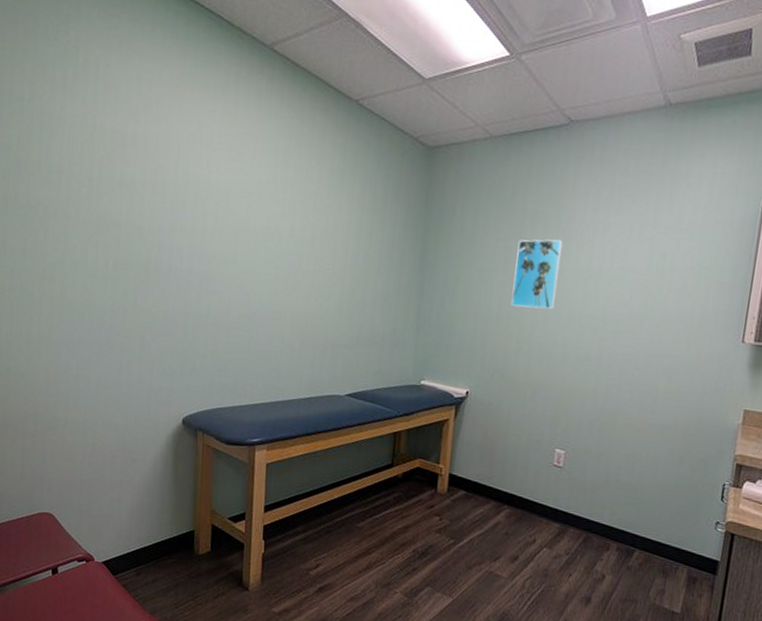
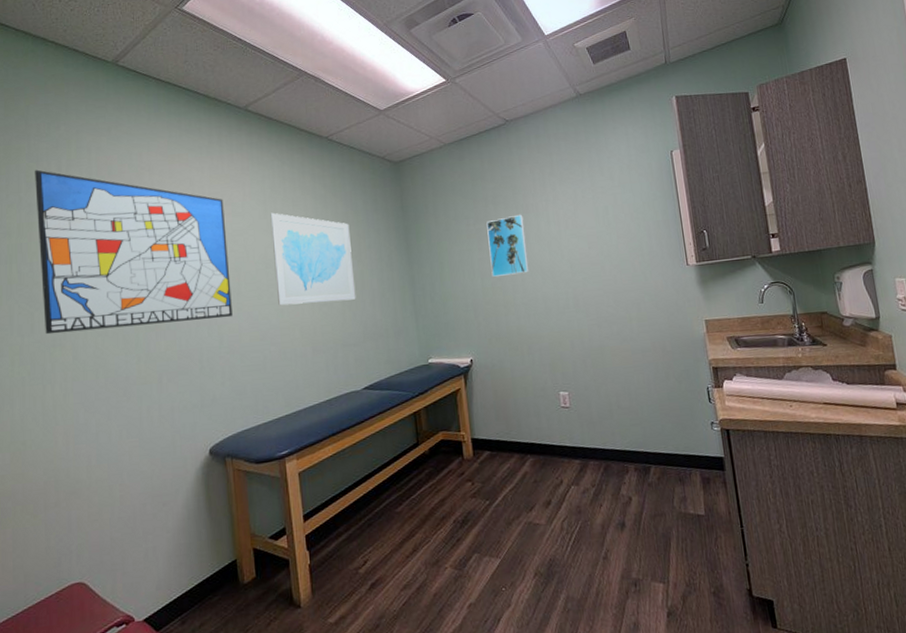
wall art: none [36,78,232,287] -> present [35,169,233,335]
wall art: none [273,179,364,297] -> present [270,212,356,306]

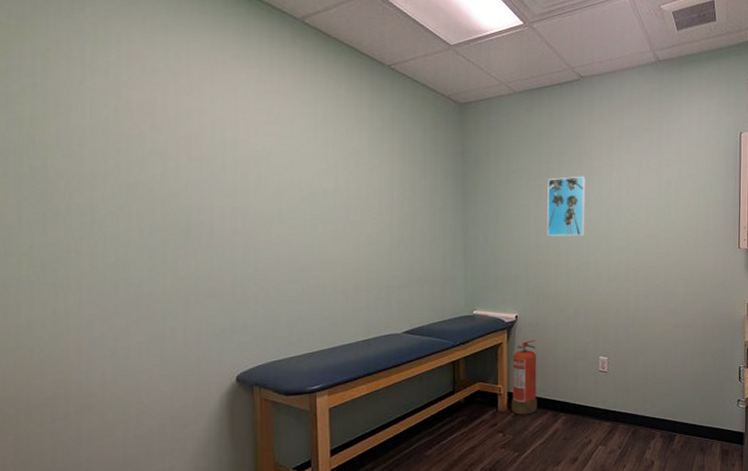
wall art: present [35,169,233,335] -> none [53,53,272,244]
wall art: present [270,212,356,306] -> none [320,138,405,242]
fire extinguisher: none [472,382,503,462] -> present [511,340,538,415]

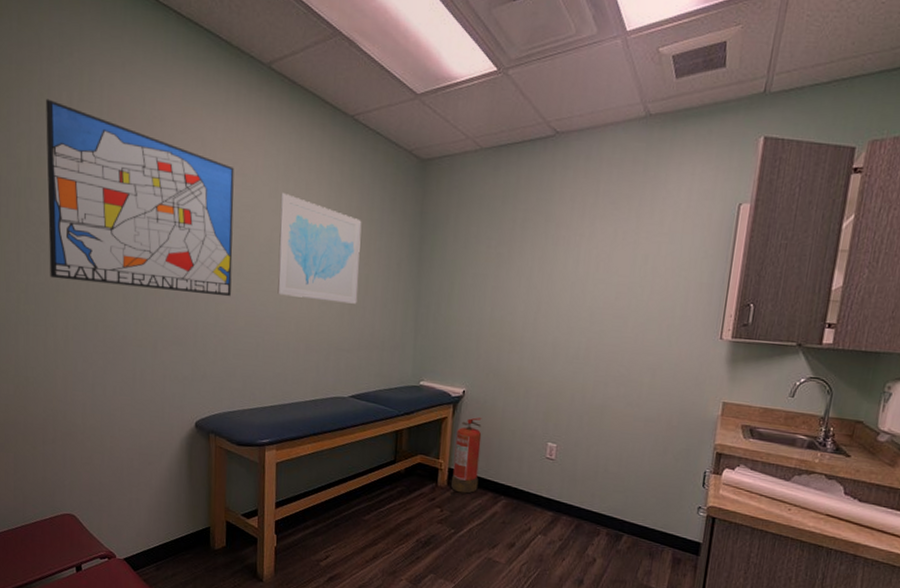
wall art: none [53,53,272,244] -> present [46,98,234,297]
wall art: none [320,138,405,242] -> present [277,192,362,304]
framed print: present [547,176,586,237] -> none [503,245,552,313]

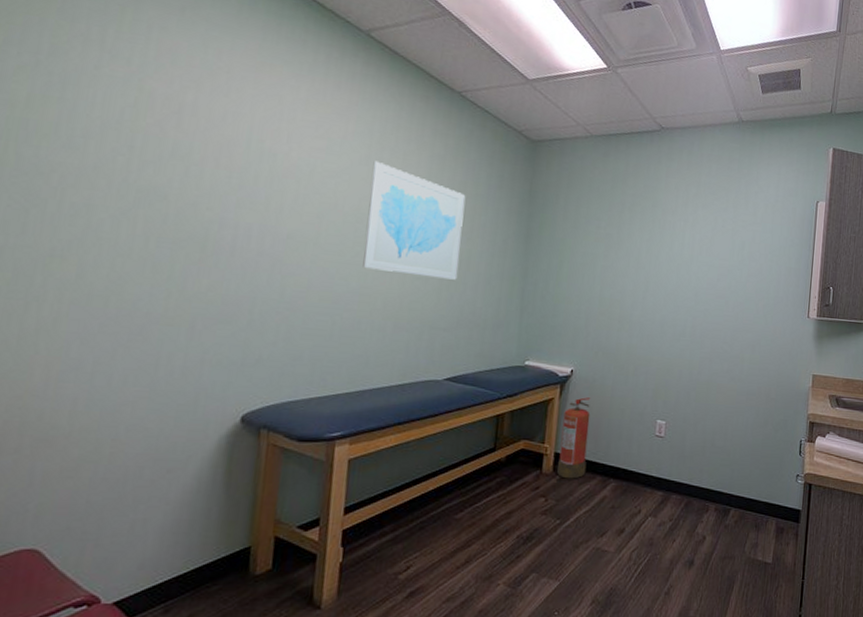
wall art: present [46,98,234,297] -> none [42,31,318,269]

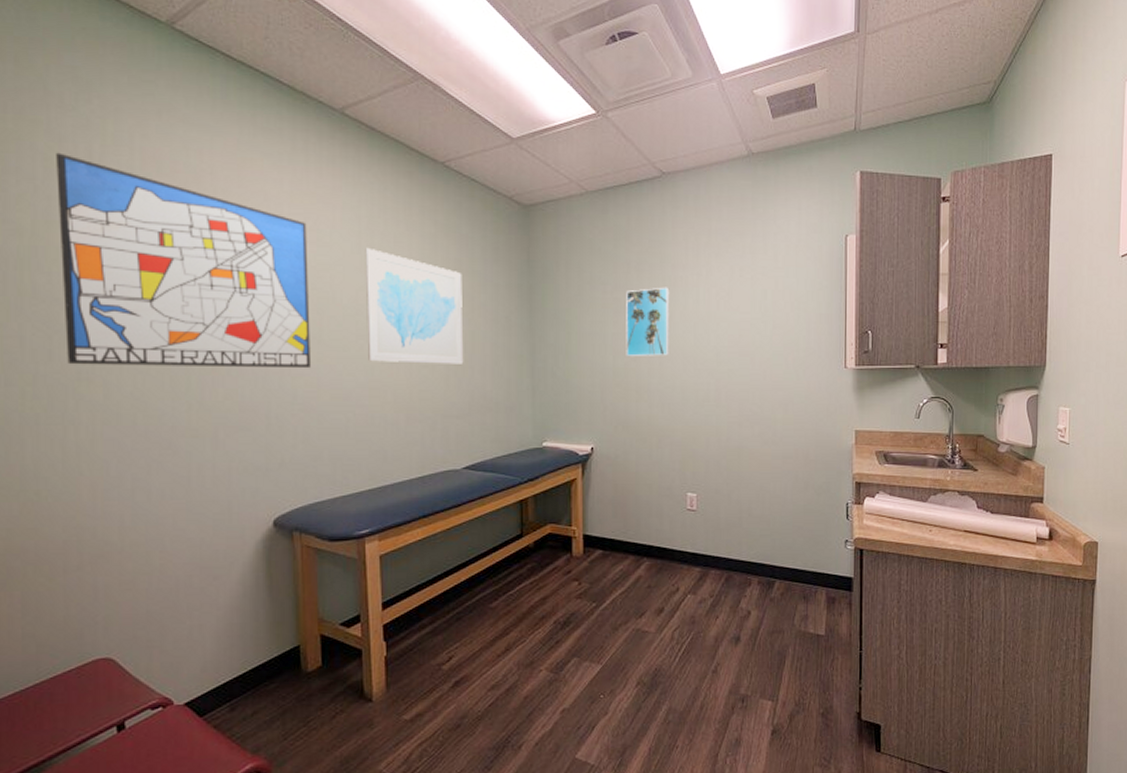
wall art: none [42,31,318,269] -> present [56,152,310,369]
fire extinguisher: present [556,397,591,479] -> none [587,475,617,561]
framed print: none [612,228,659,292] -> present [626,287,670,356]

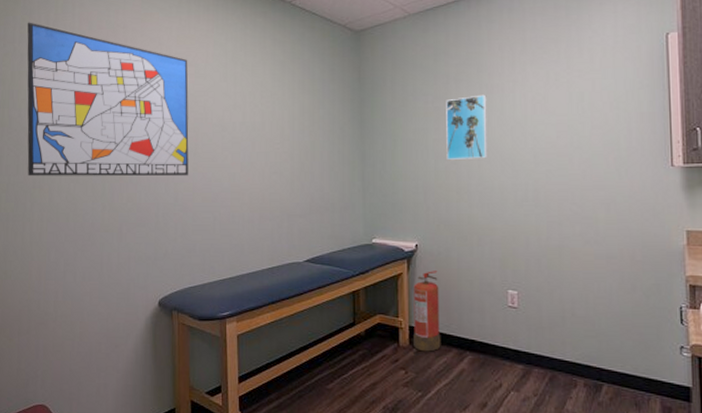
wall art: present [365,247,464,364] -> none [230,76,306,170]
fire extinguisher: none [587,475,617,561] -> present [412,271,441,352]

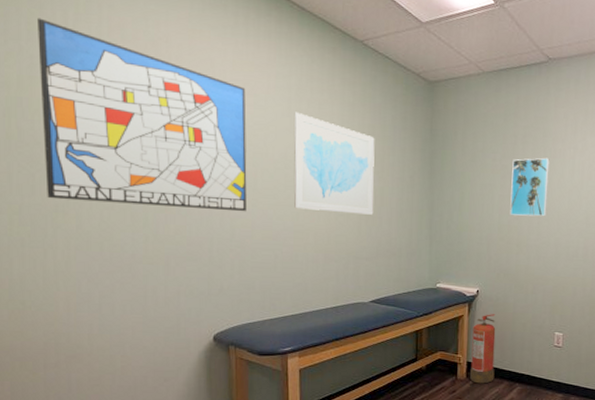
wall art: none [230,76,306,170] -> present [293,111,375,215]

